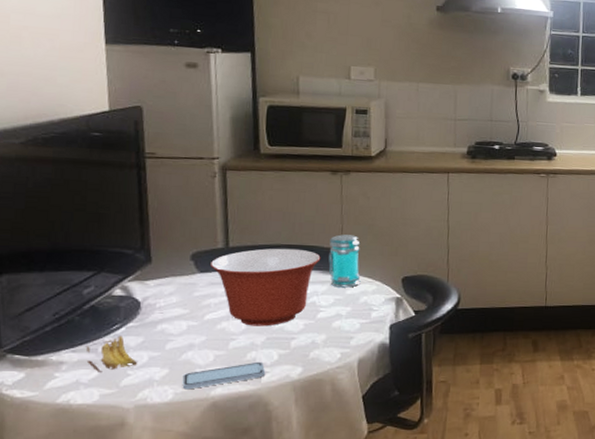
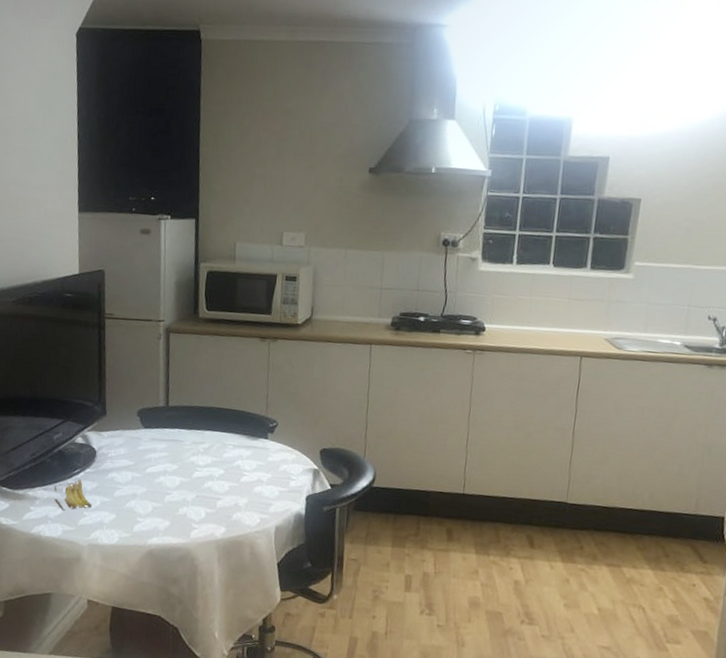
smartphone: present [182,361,265,390] -> none [125,517,194,536]
mixing bowl: present [211,248,321,326] -> none [153,410,247,485]
jar: present [329,234,361,288] -> none [253,401,284,455]

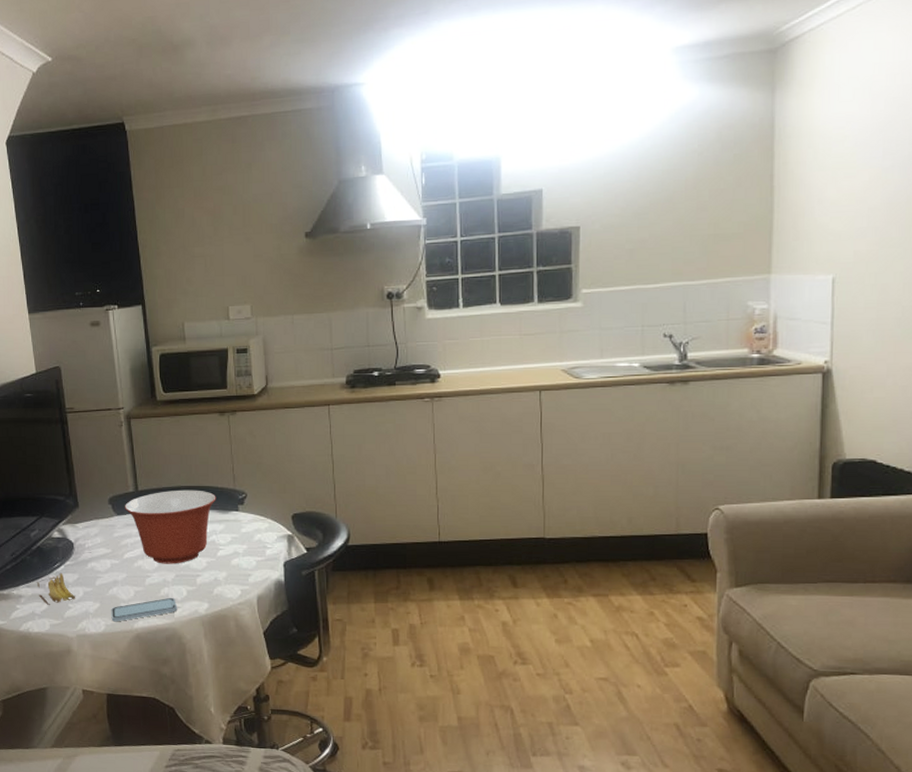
smartphone: none [125,517,194,536] -> present [111,597,177,622]
mixing bowl: none [153,410,247,485] -> present [125,489,216,564]

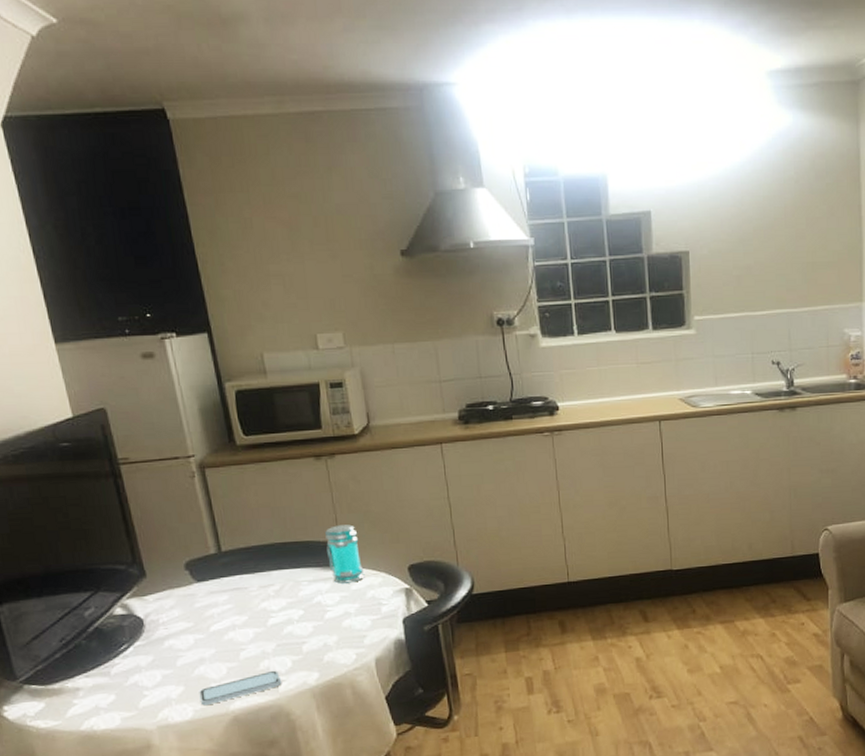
banana: present [36,572,75,606] -> none [98,655,152,697]
mixing bowl: present [125,489,216,564] -> none [206,546,319,634]
jar: none [223,474,254,526] -> present [325,524,365,584]

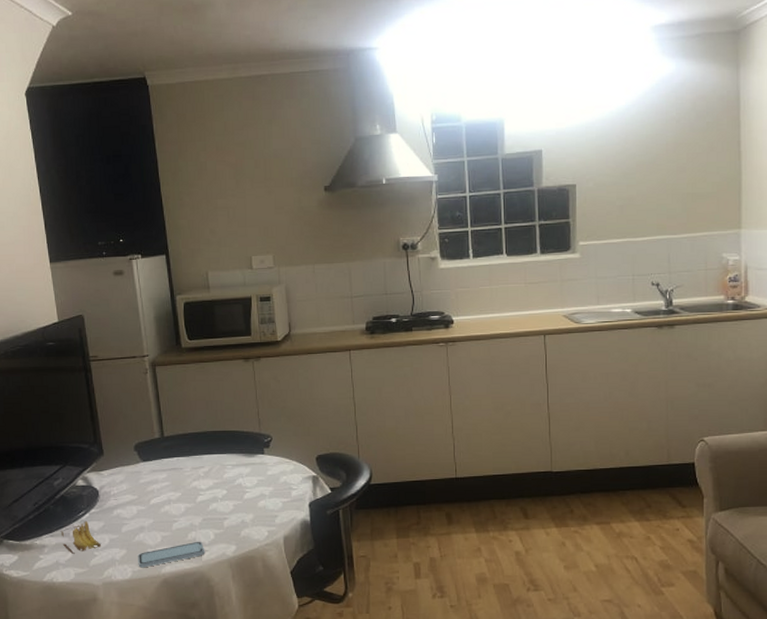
banana: none [98,655,152,697] -> present [60,520,101,555]
jar: present [325,524,365,584] -> none [249,418,279,469]

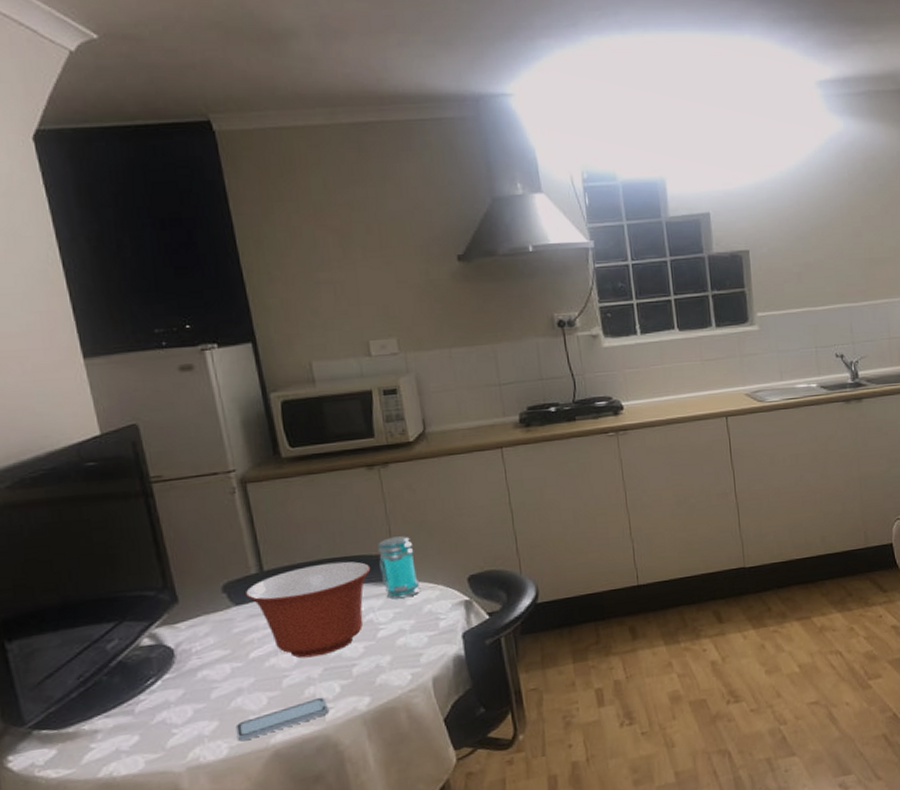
banana: present [60,520,101,555] -> none [120,690,181,737]
mixing bowl: none [151,434,242,509] -> present [246,561,371,658]
jar: none [249,418,279,469] -> present [378,536,421,600]

